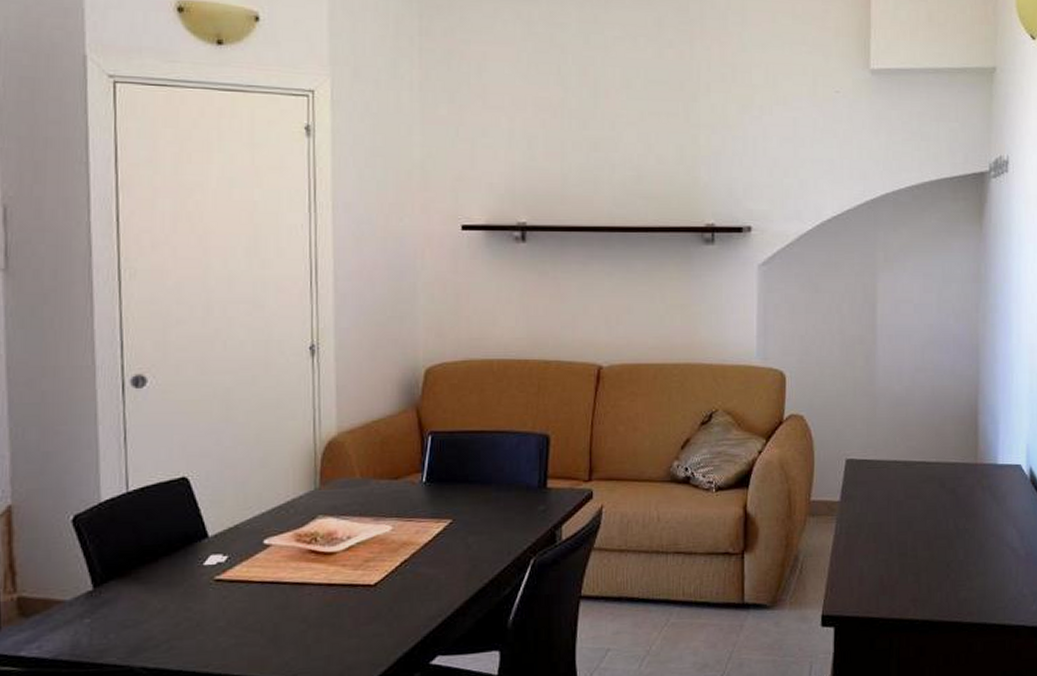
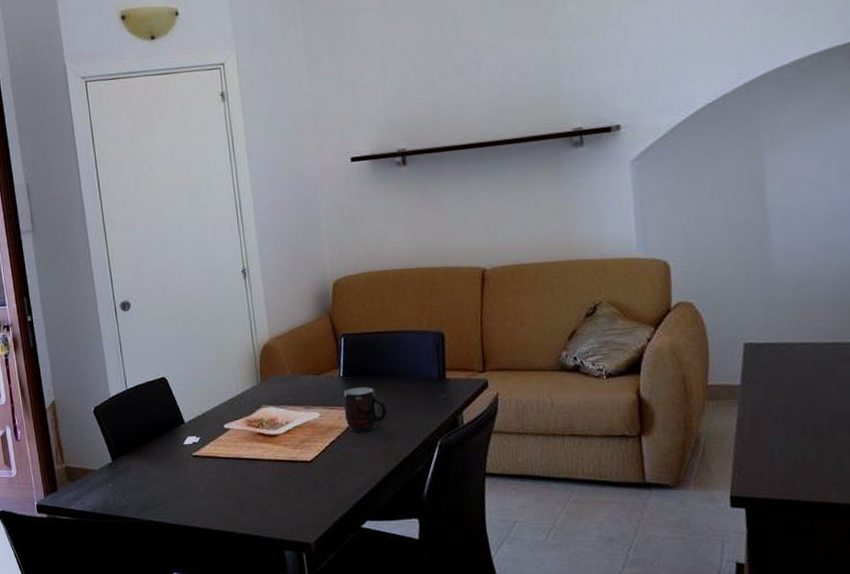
mug: none [423,495,476,550] -> present [343,387,388,433]

